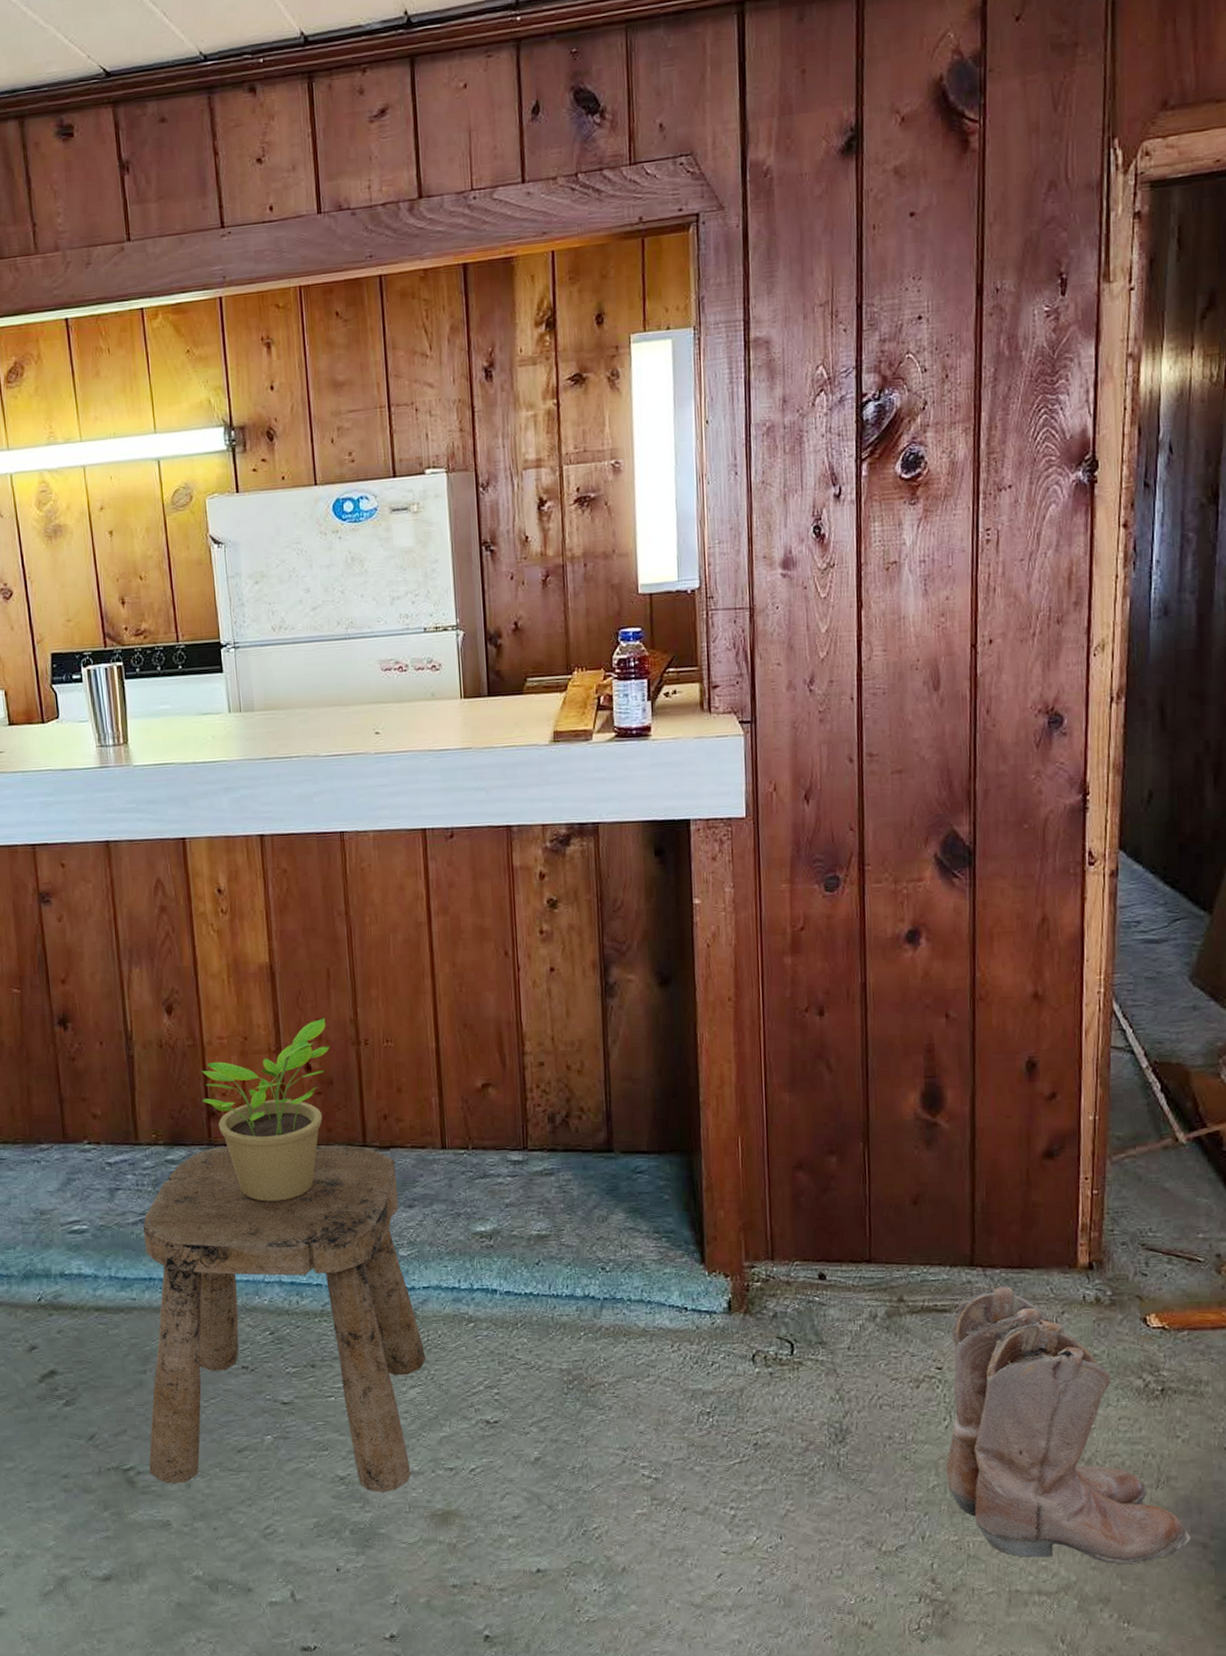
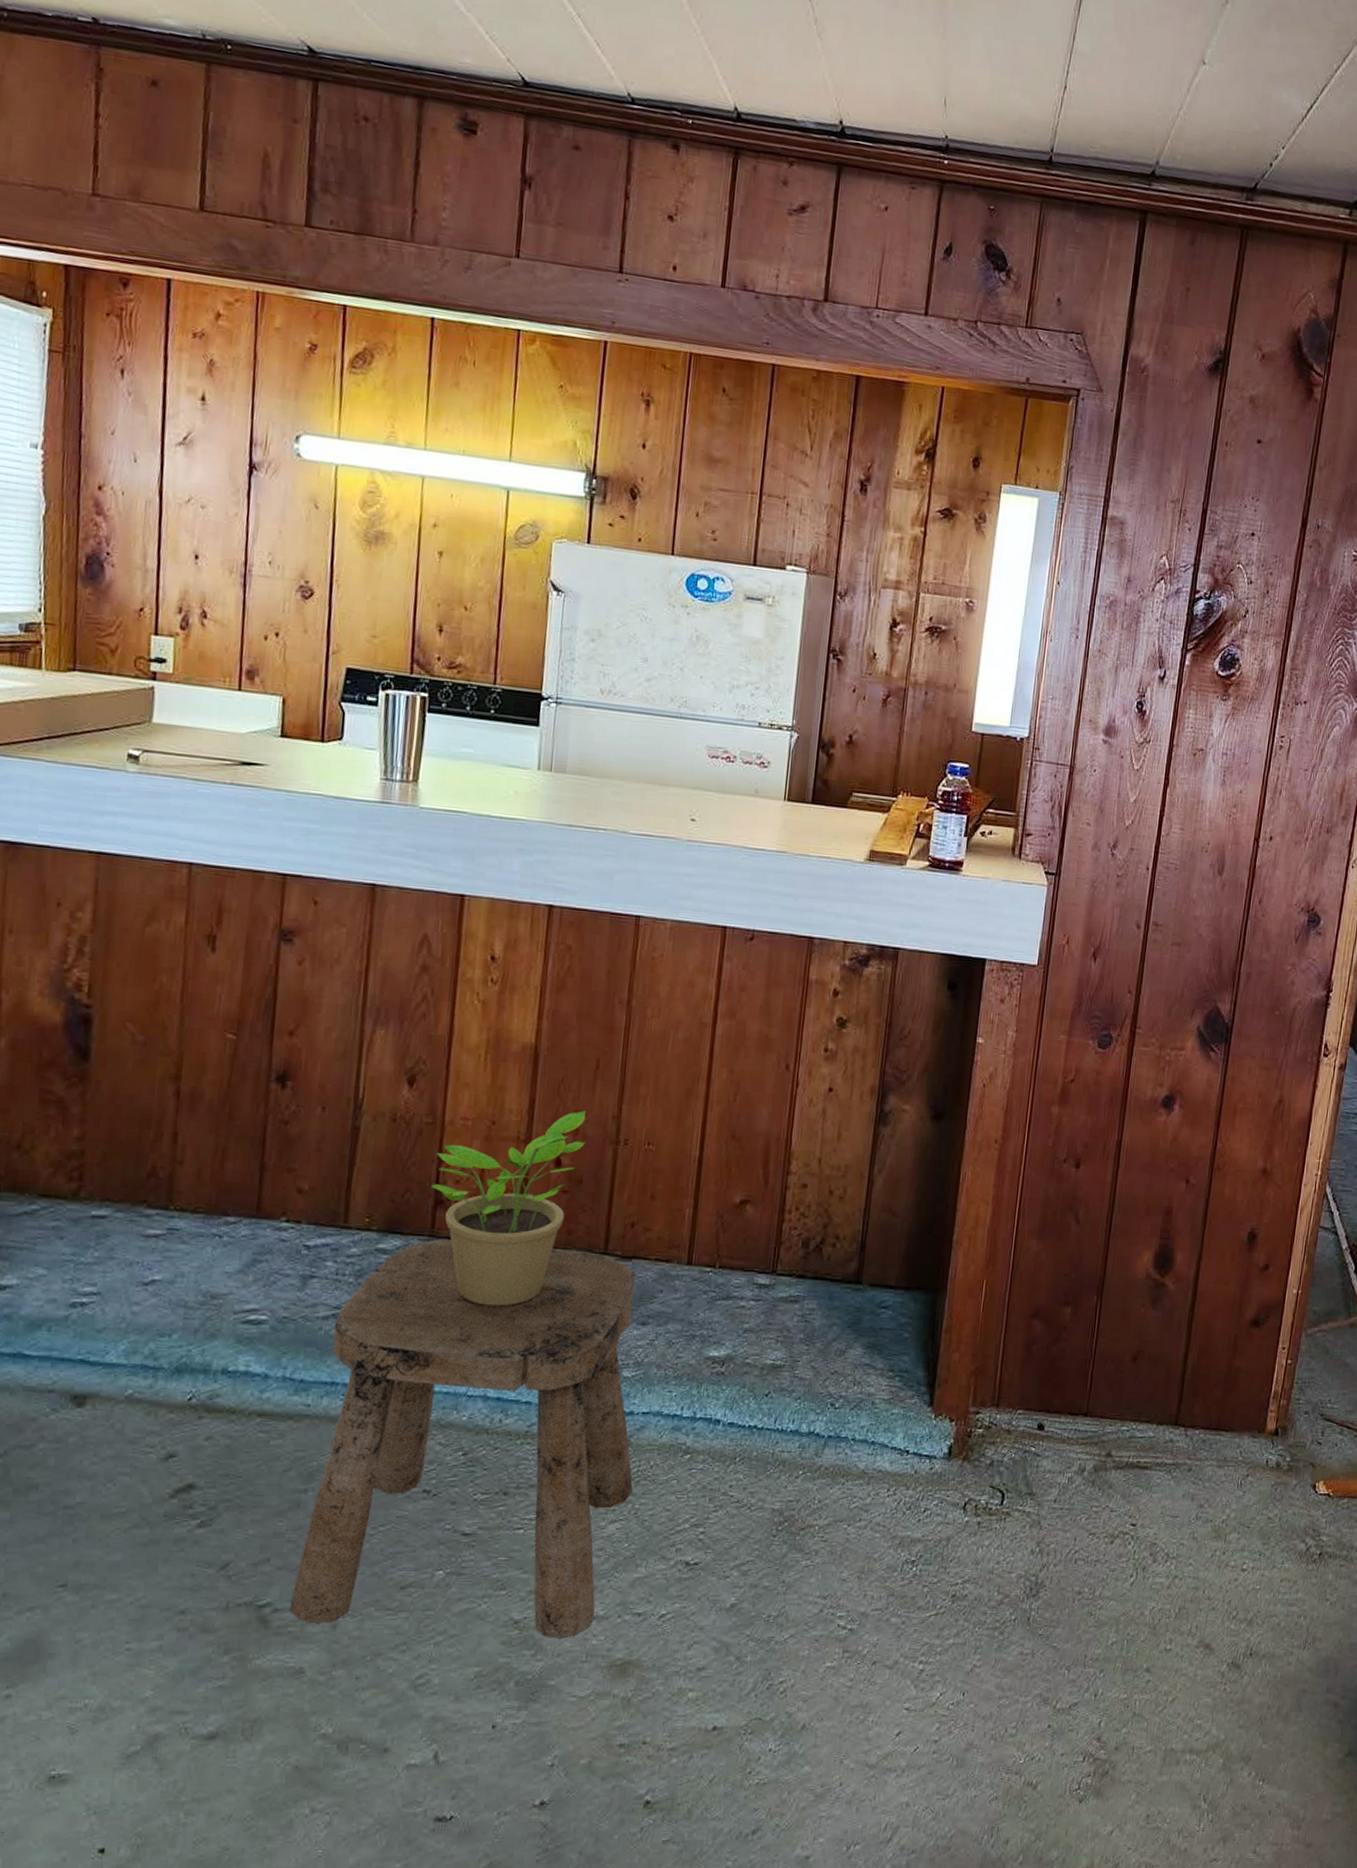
boots: present [946,1285,1191,1564] -> none [1125,1446,1326,1722]

